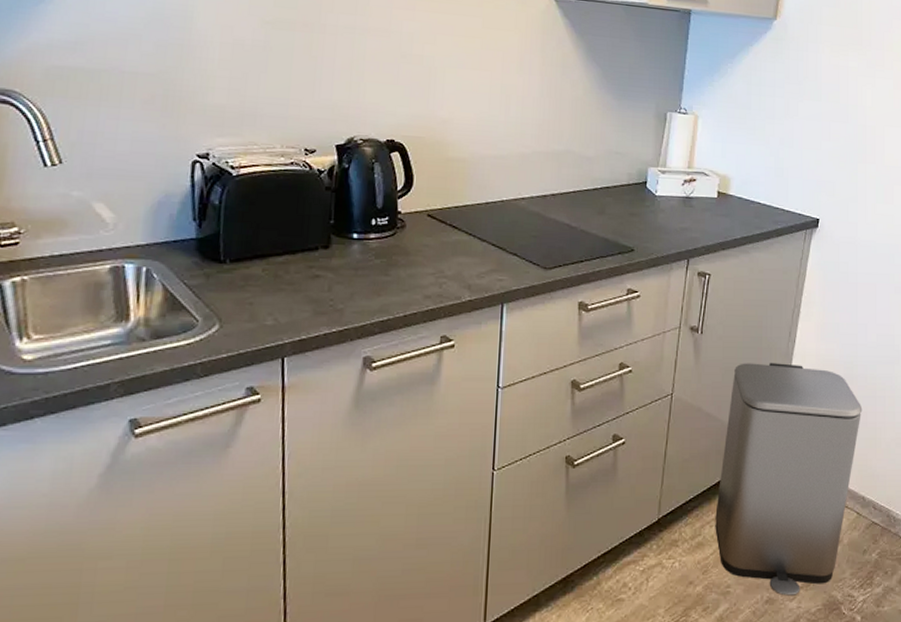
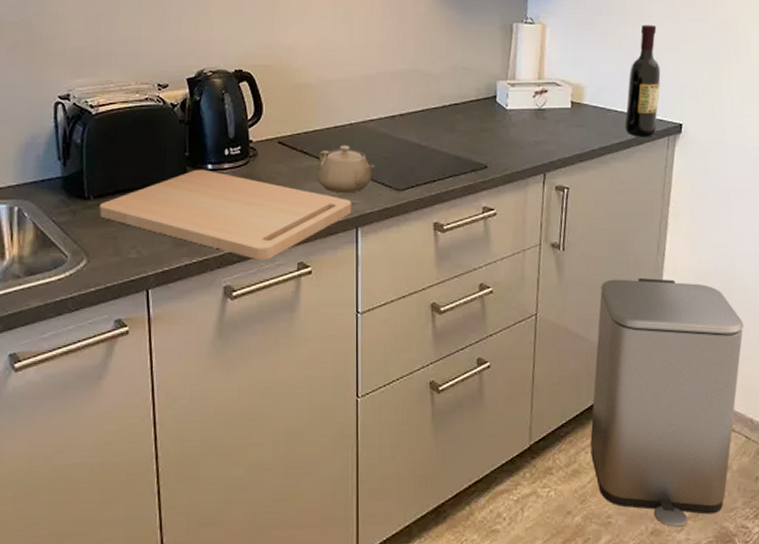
cutting board: none [235,238,498,333] -> present [99,169,352,261]
teapot: none [464,221,524,270] -> present [316,145,375,194]
wine bottle: none [766,122,803,230] -> present [625,25,661,137]

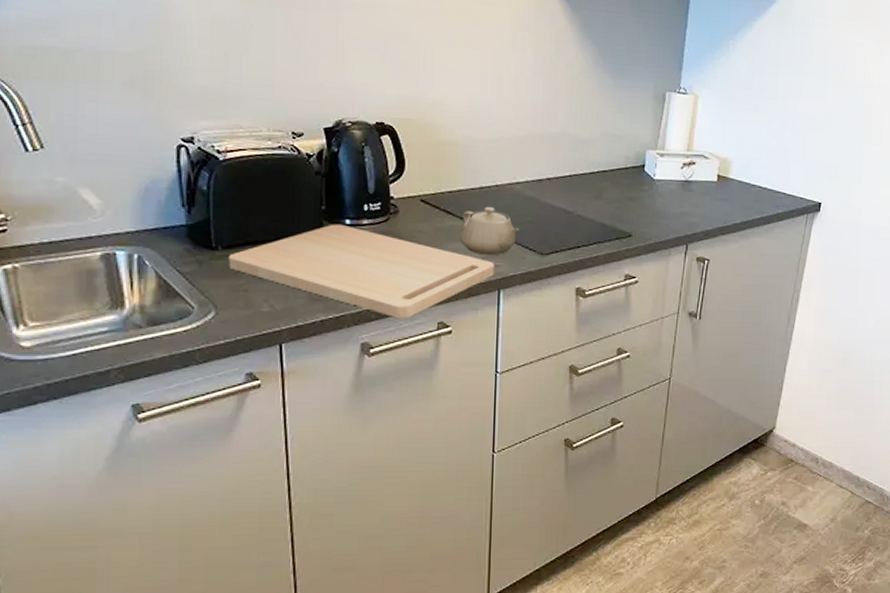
pedal bin: present [590,278,744,527] -> none [711,348,860,570]
wine bottle: present [625,25,661,137] -> none [767,102,806,214]

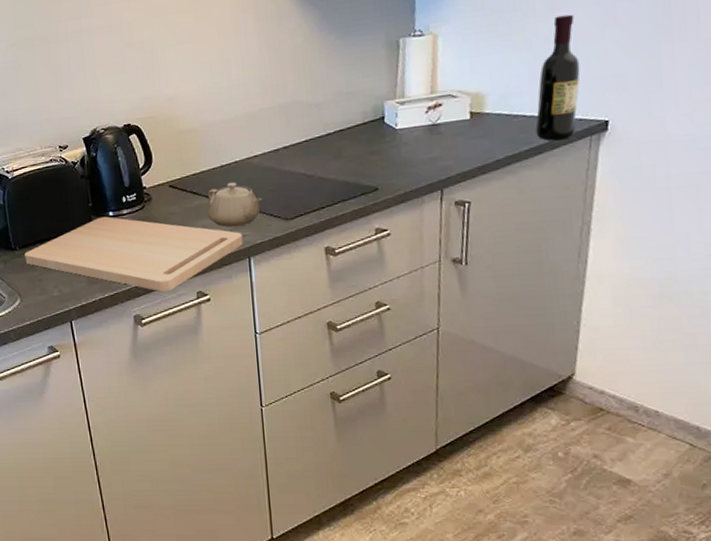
wine bottle: none [767,102,806,214] -> present [535,14,581,141]

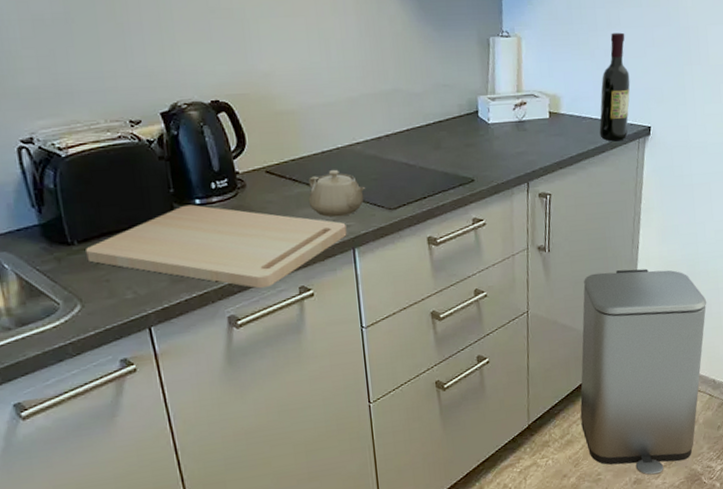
pedal bin: none [502,287,689,529] -> present [580,268,707,476]

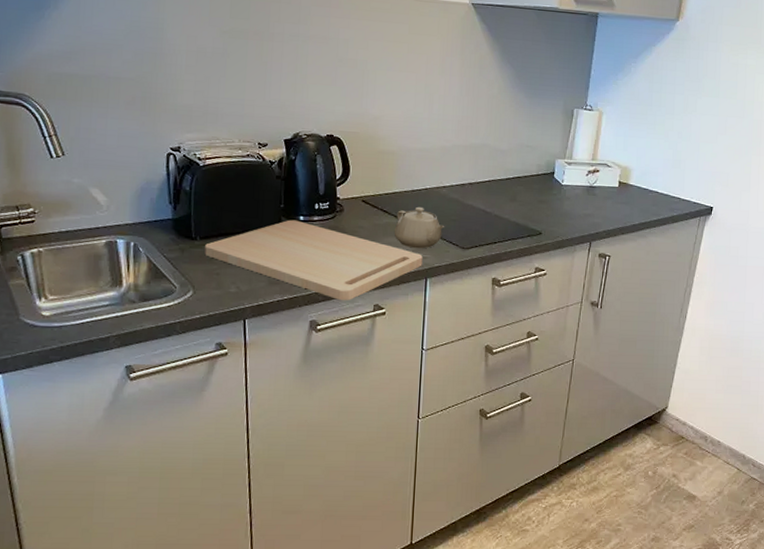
pedal bin: present [580,268,707,476] -> none [609,335,747,536]
wine bottle: present [599,32,631,142] -> none [663,118,700,217]

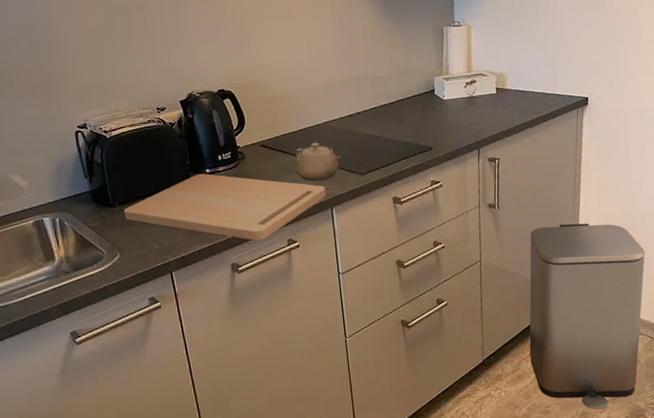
pedal bin: none [609,335,747,536] -> present [529,223,646,410]

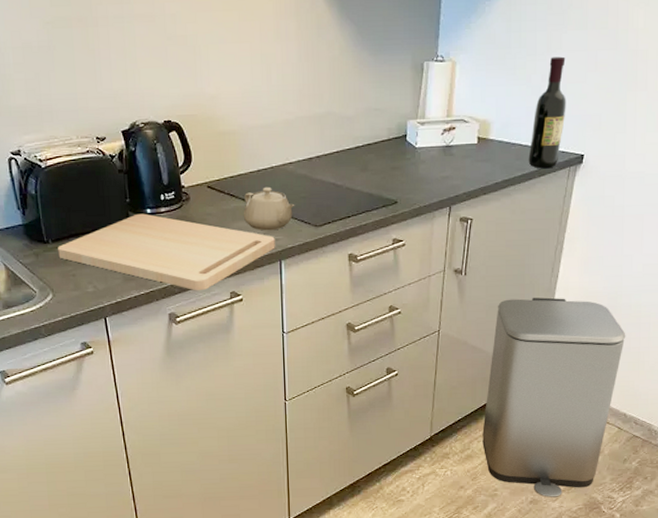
wine bottle: none [541,17,569,112] -> present [528,56,566,169]

